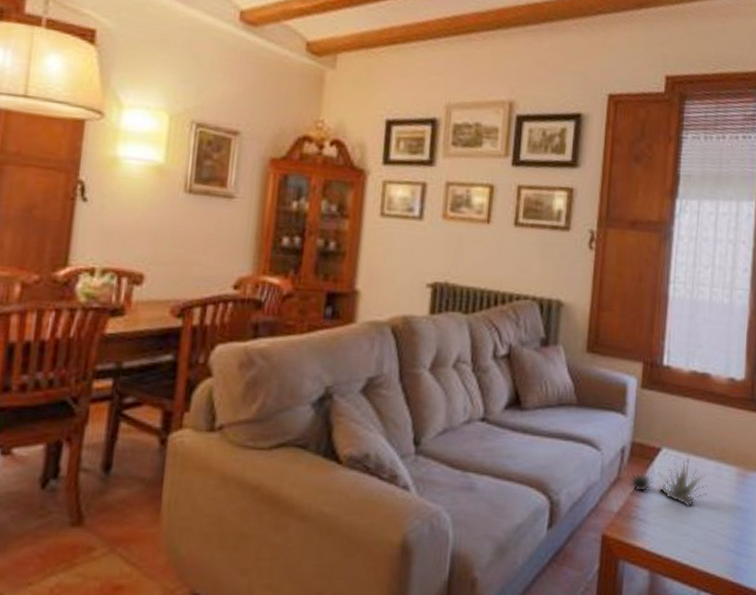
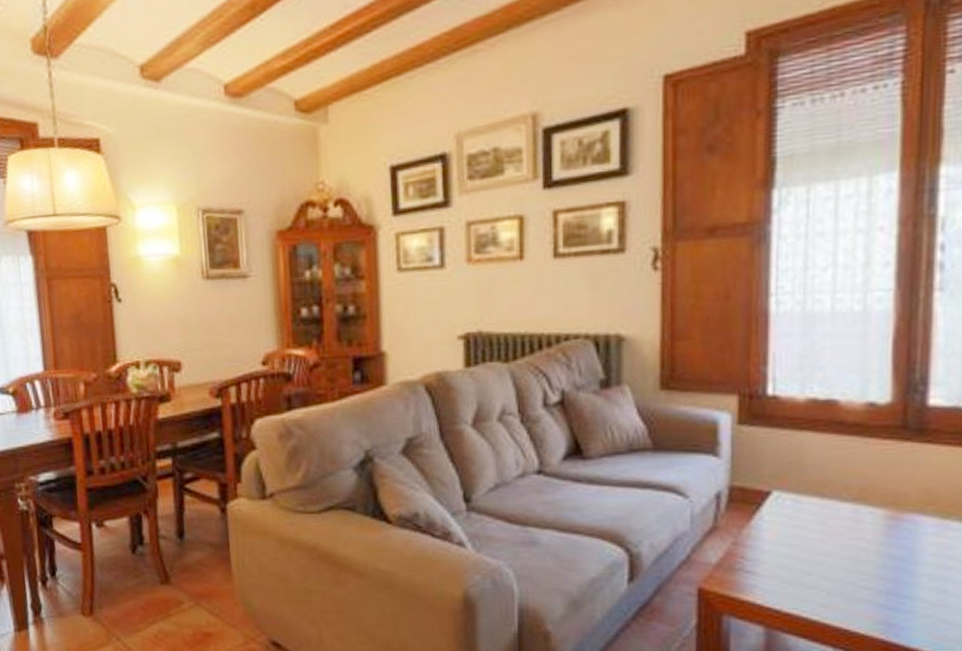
succulent plant: present [629,451,707,508] -> none [729,493,841,557]

